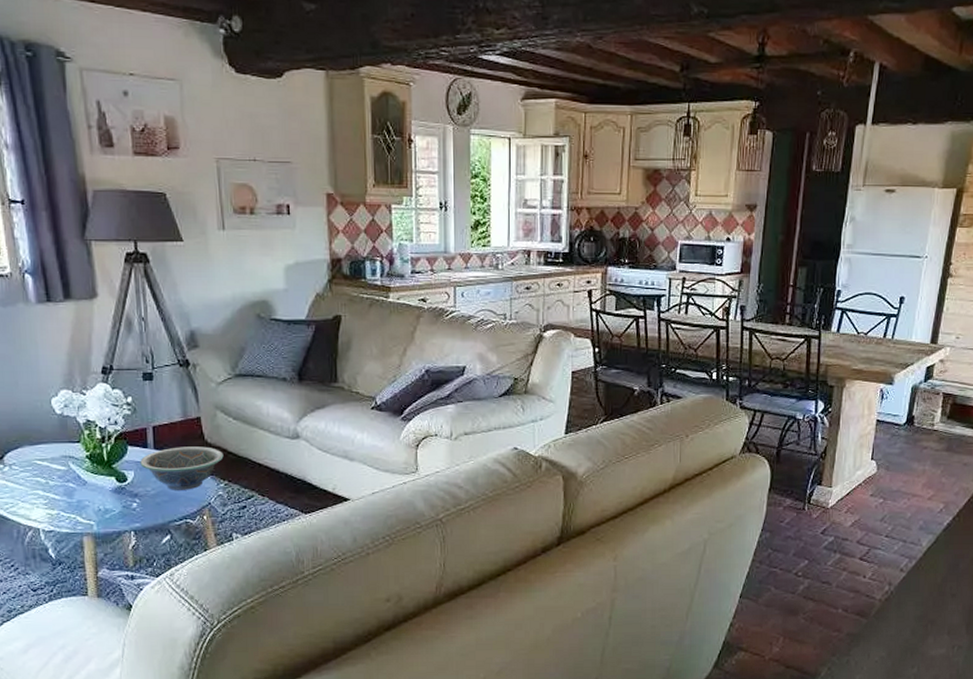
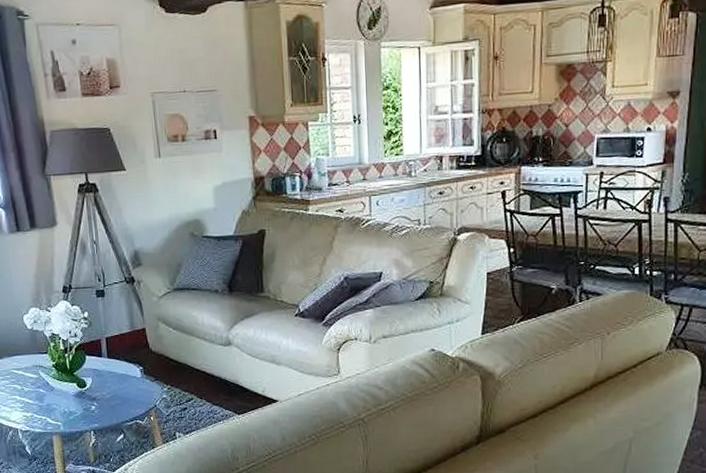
decorative bowl: present [140,446,224,490] -> none [96,354,166,394]

